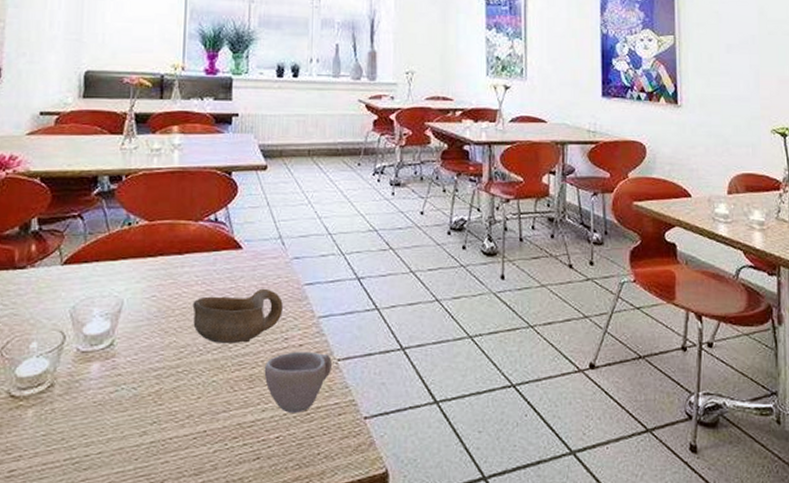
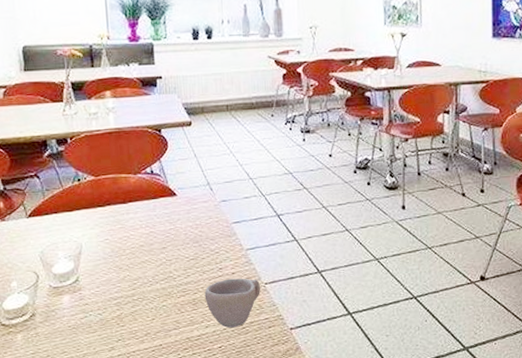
bowl: present [192,288,283,344] -> none [140,228,216,276]

